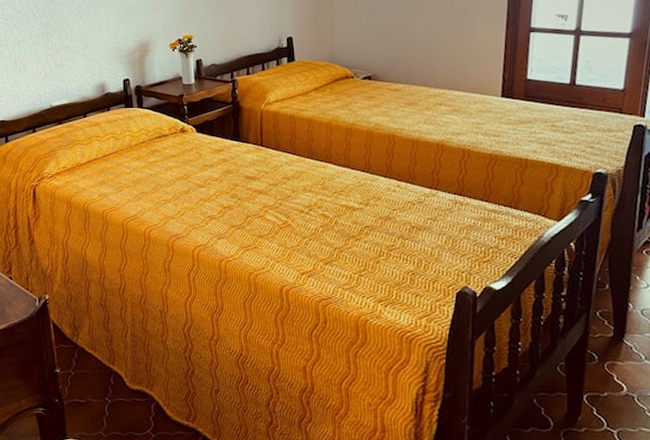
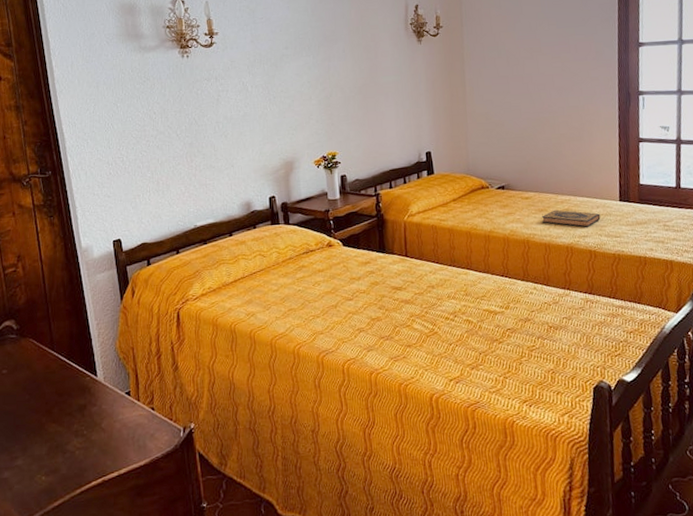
hardback book: none [410,103,478,124] -> present [541,209,601,227]

